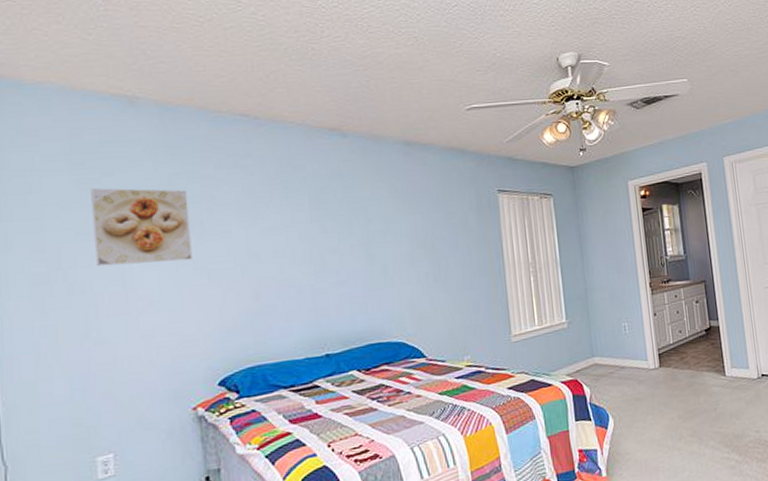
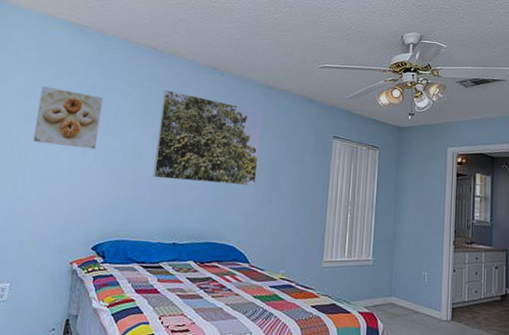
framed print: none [270,166,415,281] -> present [153,89,262,186]

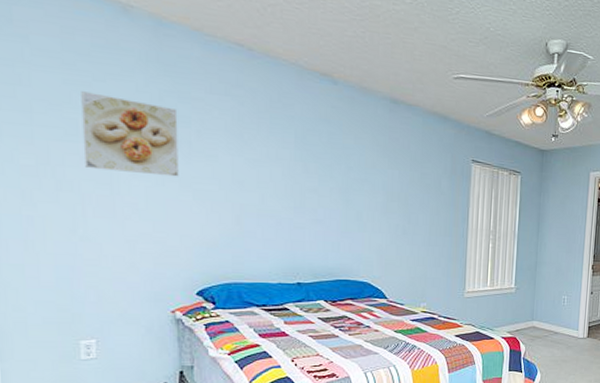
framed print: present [153,89,262,186] -> none [260,100,389,217]

